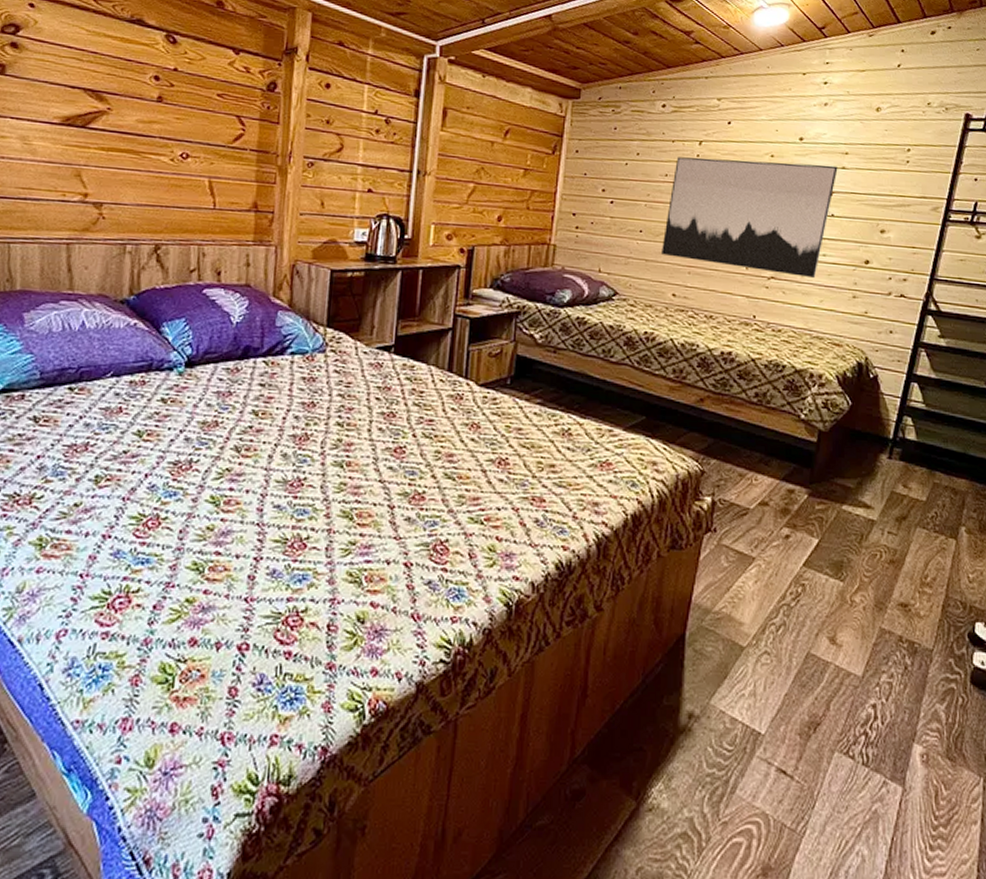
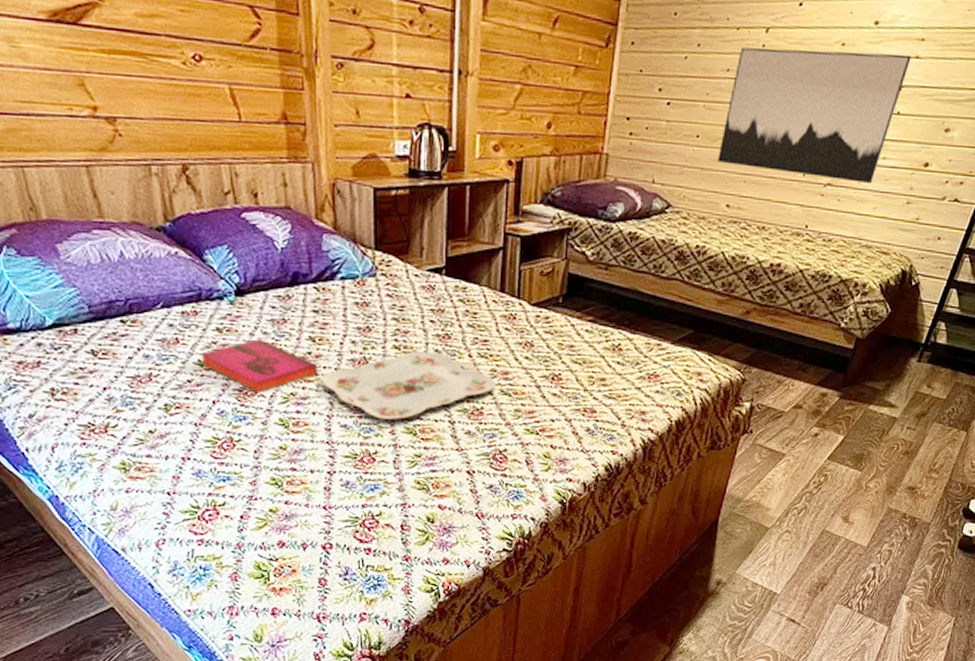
hardback book: none [140,409,258,468] -> present [199,337,318,394]
serving tray: none [259,429,440,502] -> present [322,351,496,419]

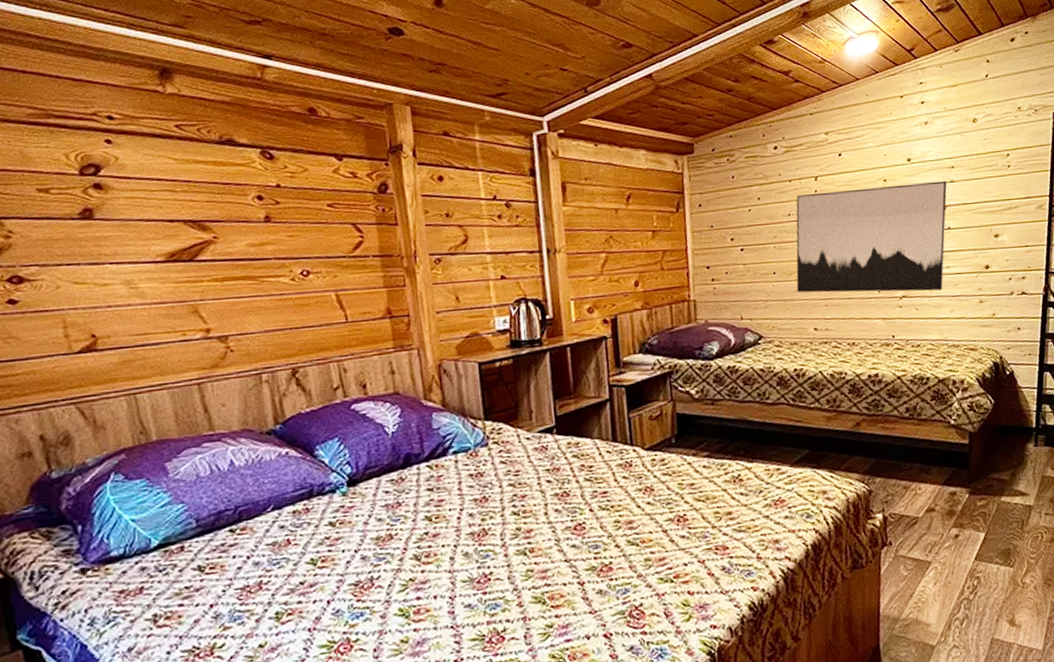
hardback book: present [199,337,318,394] -> none [312,525,437,586]
serving tray: present [322,351,496,419] -> none [441,512,622,592]

